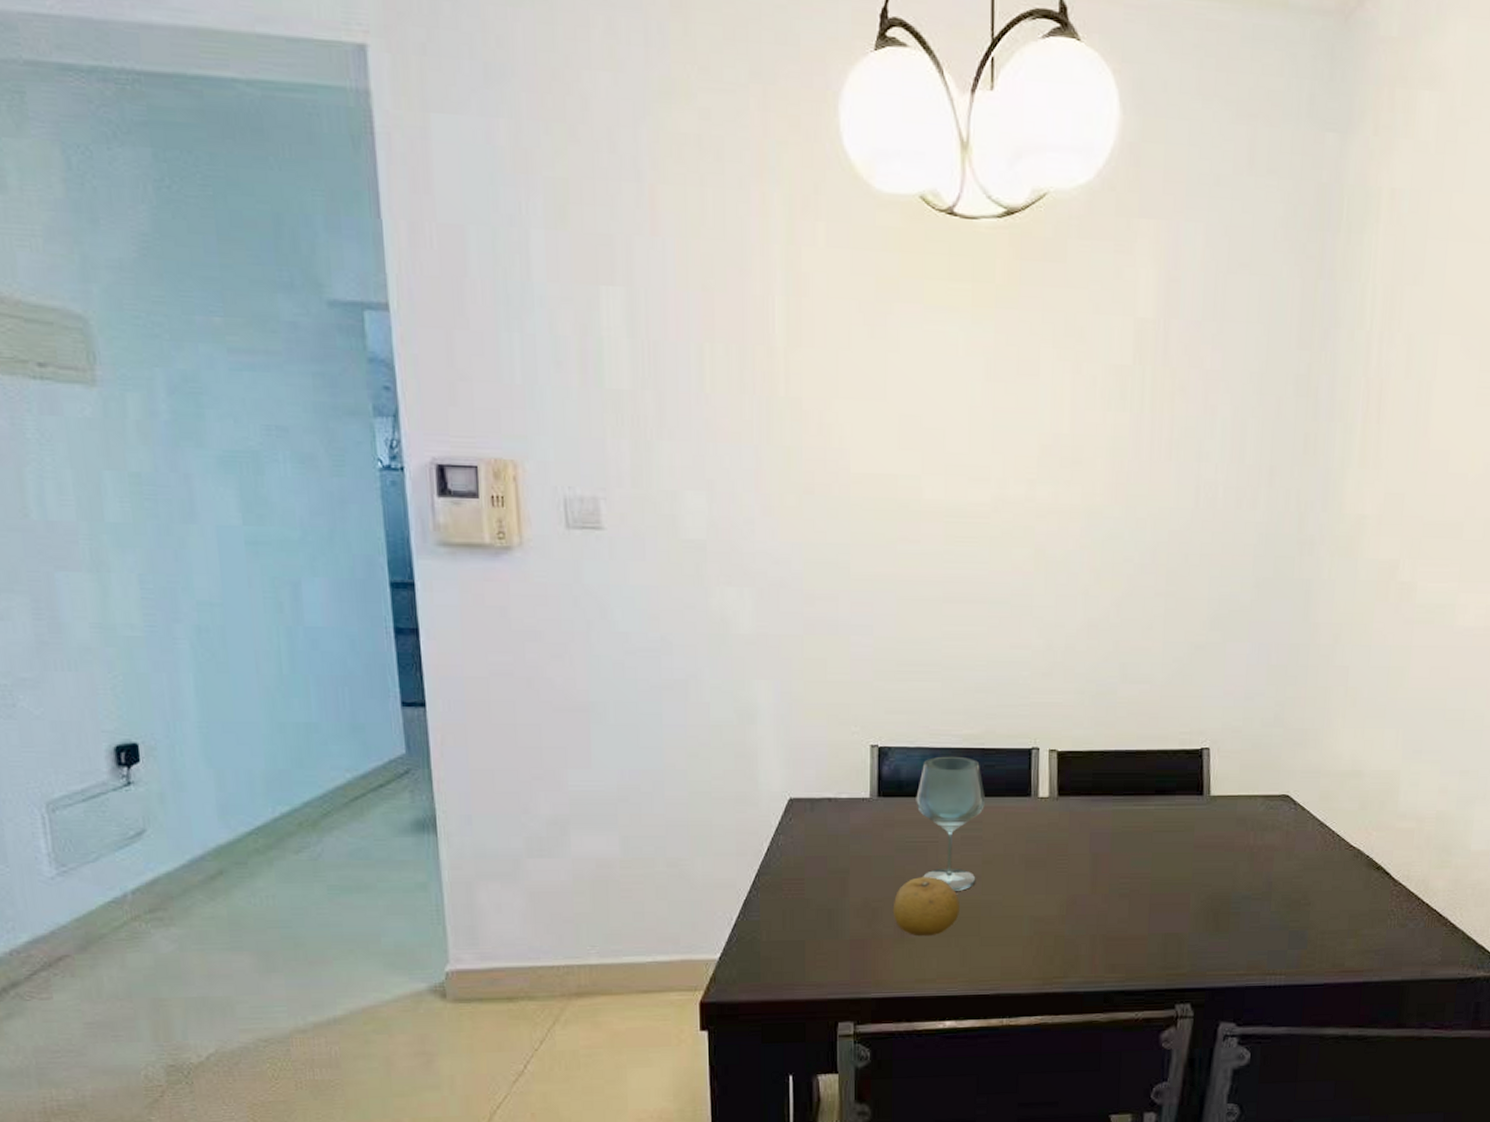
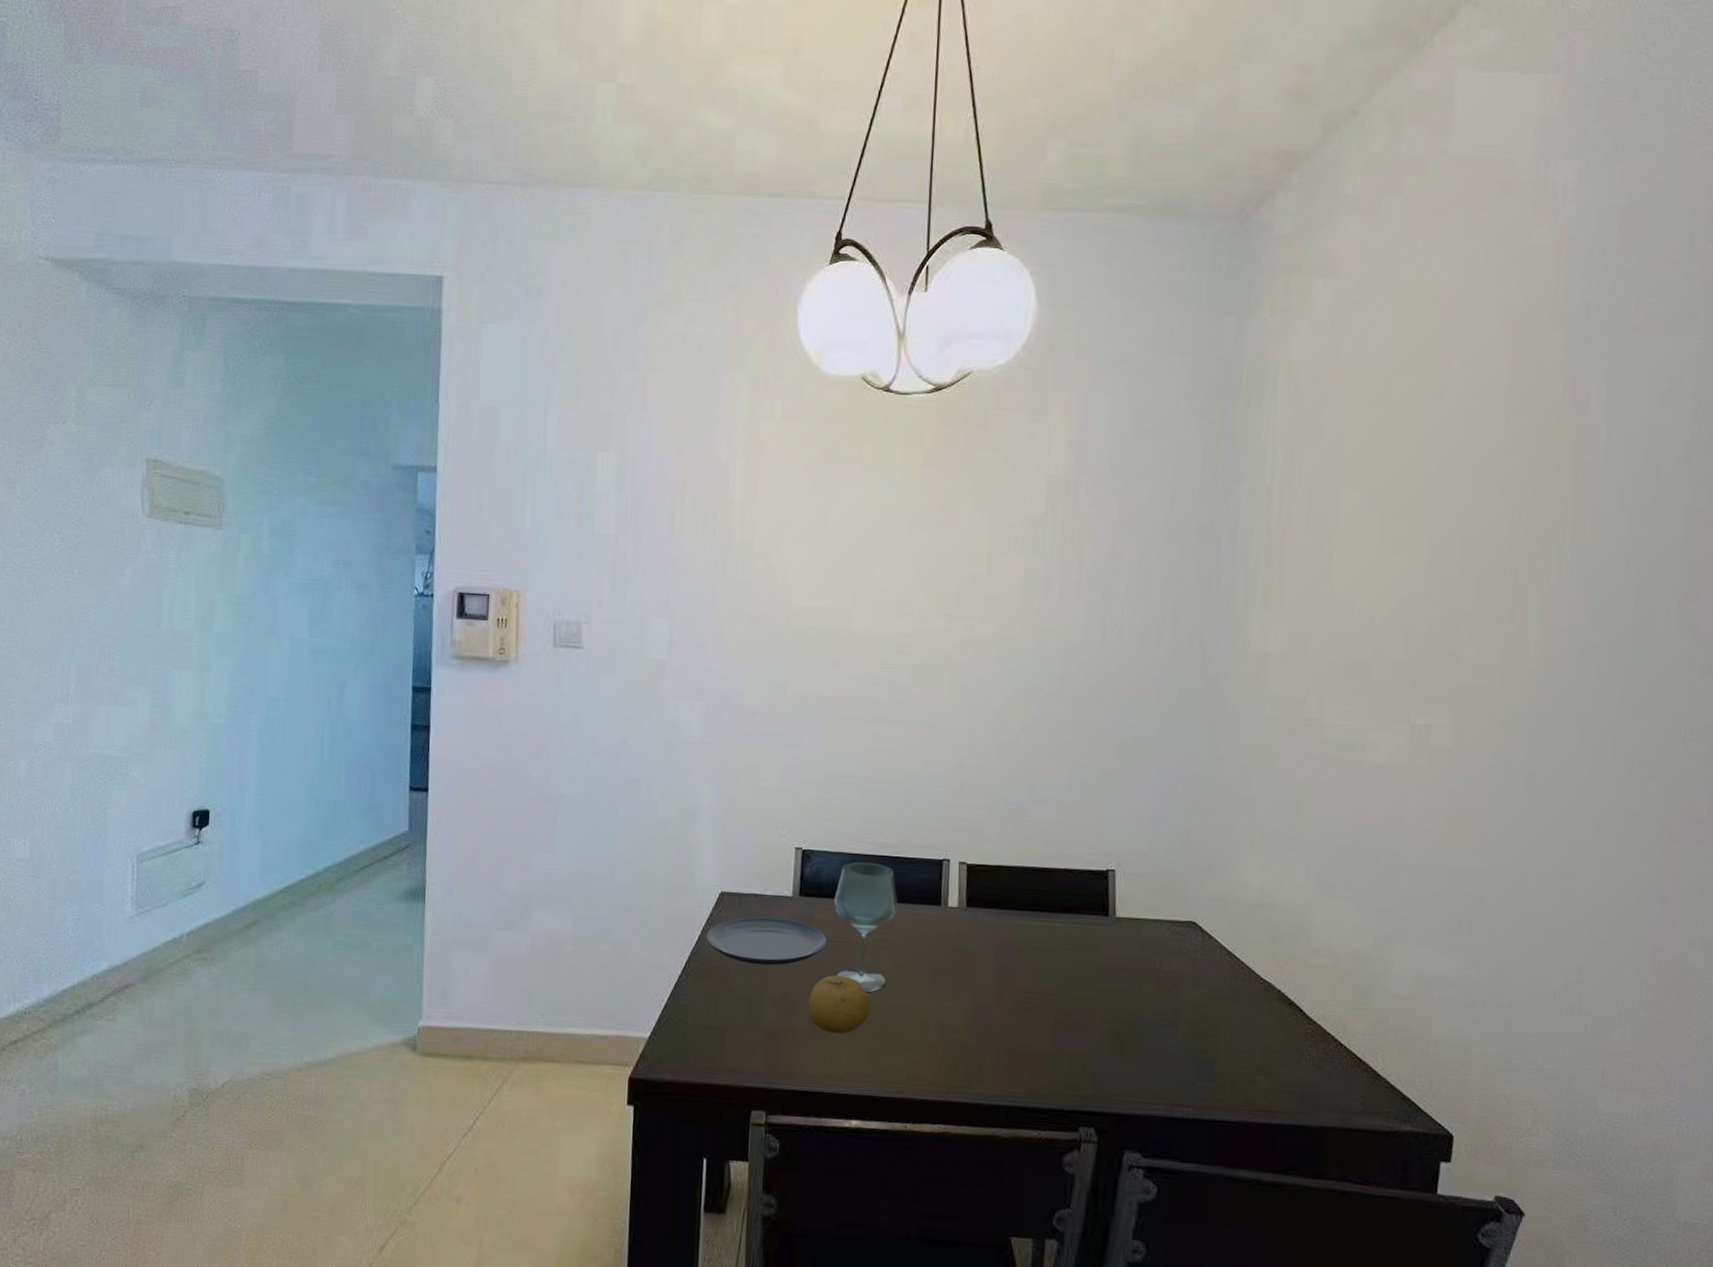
plate: none [776,822,910,873] -> present [706,917,826,965]

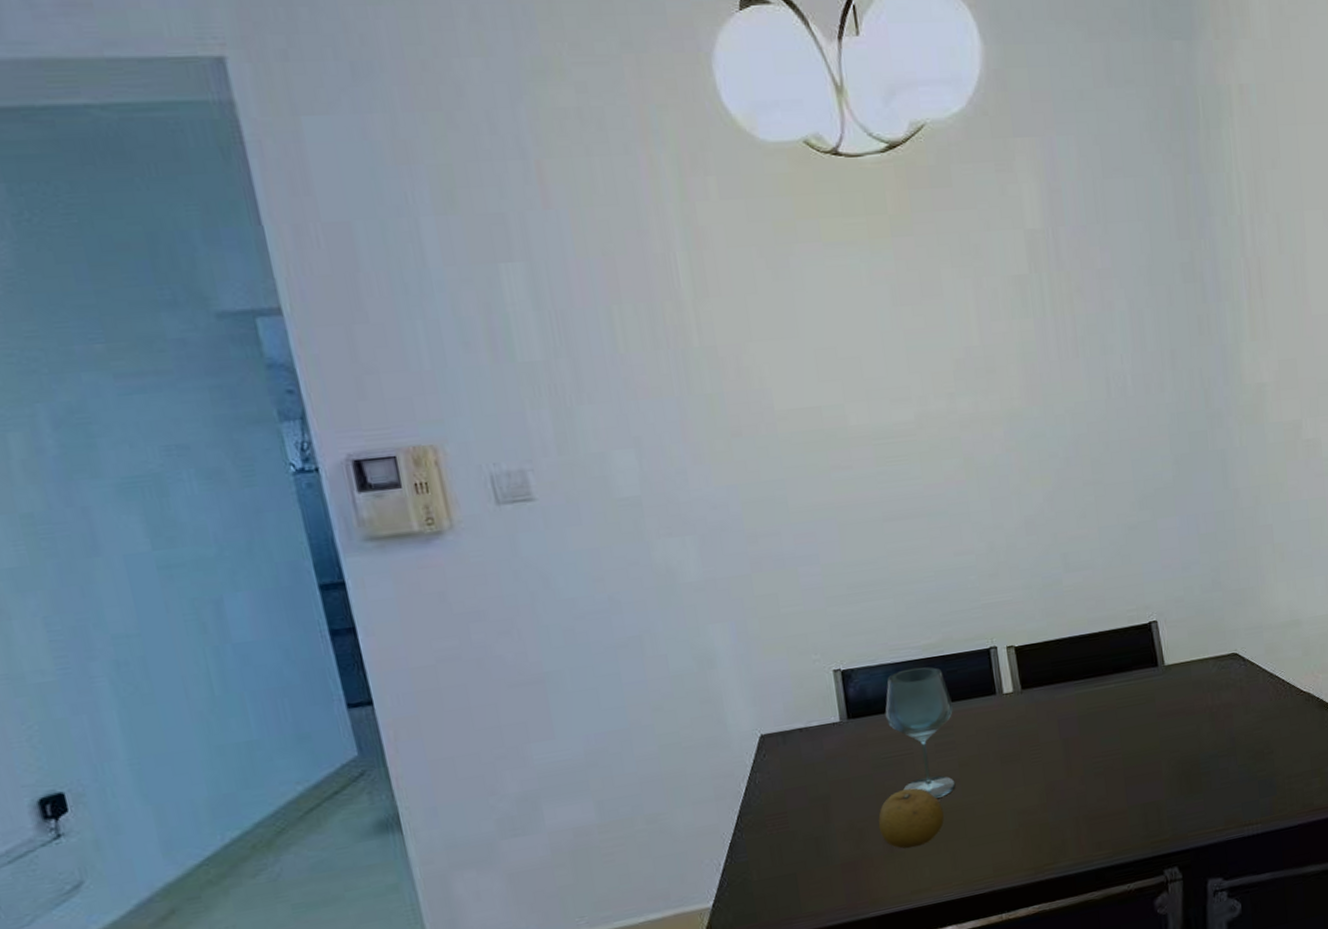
plate: present [706,917,826,965] -> none [754,745,886,802]

